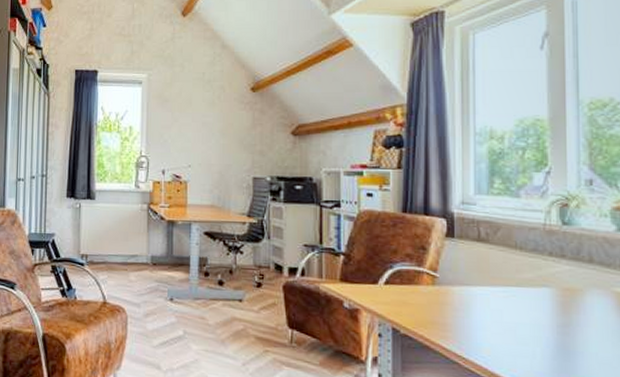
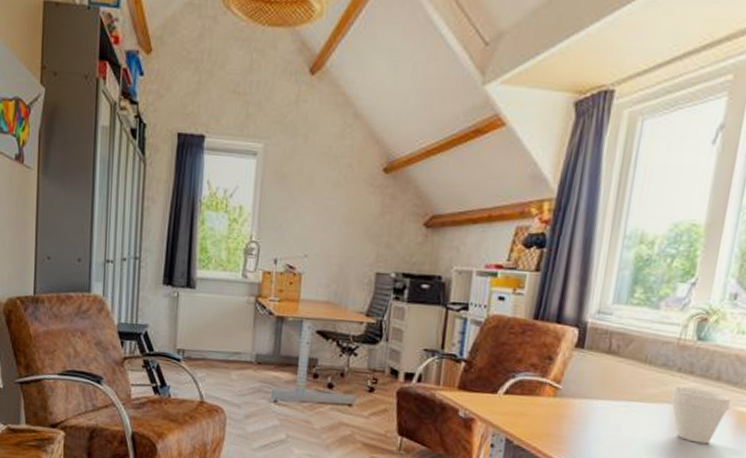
cup: none [547,270,609,327] -> present [670,386,731,444]

